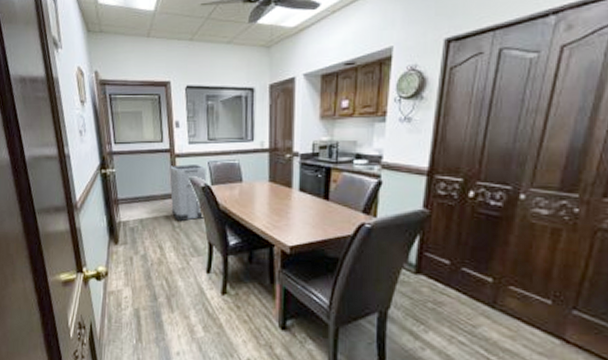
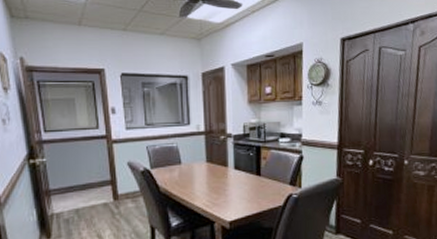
trash can: present [169,164,207,222] -> none [107,150,147,208]

